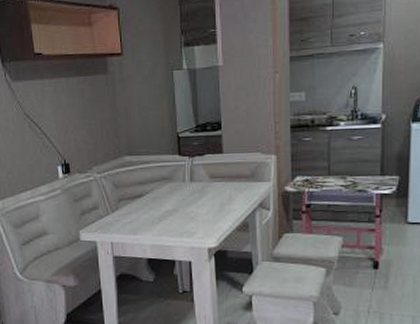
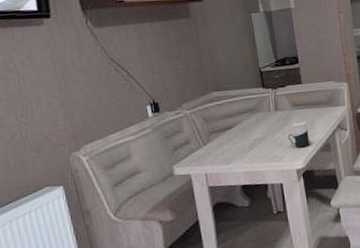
cup: none [201,195,226,225] -> present [287,121,310,148]

